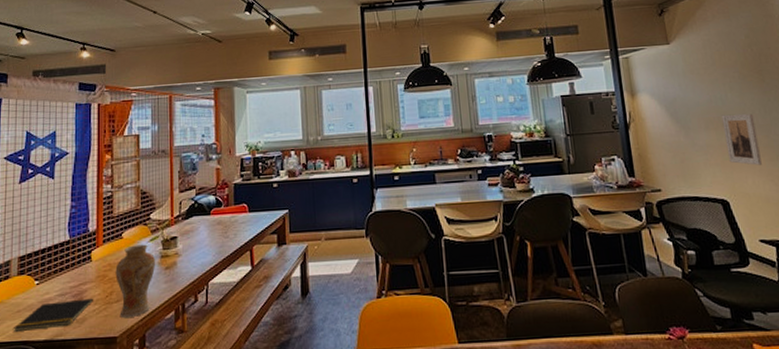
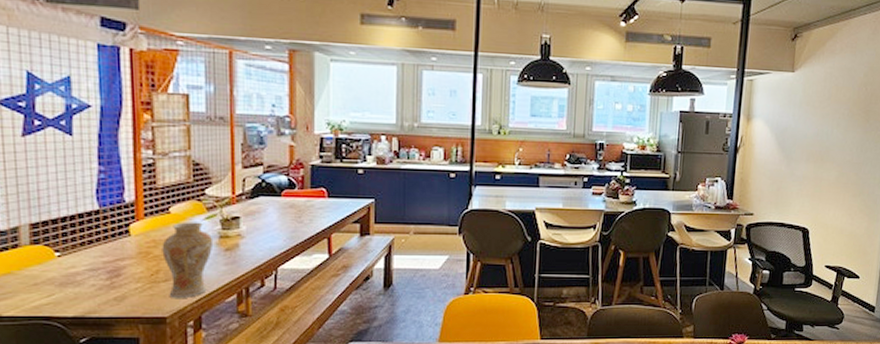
notepad: present [14,298,94,331] -> none [31,275,136,306]
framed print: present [721,113,762,166] -> none [819,149,851,200]

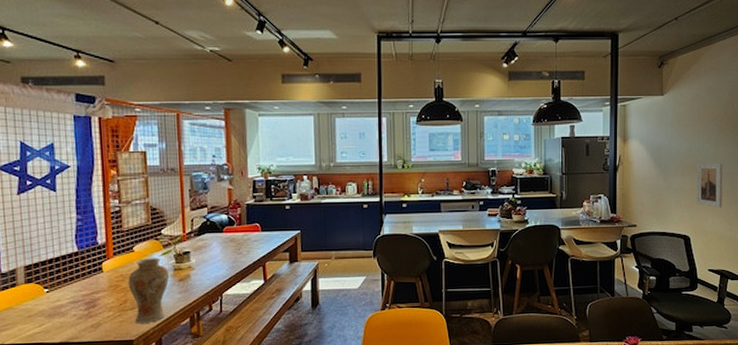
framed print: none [819,149,851,200] -> present [696,162,723,208]

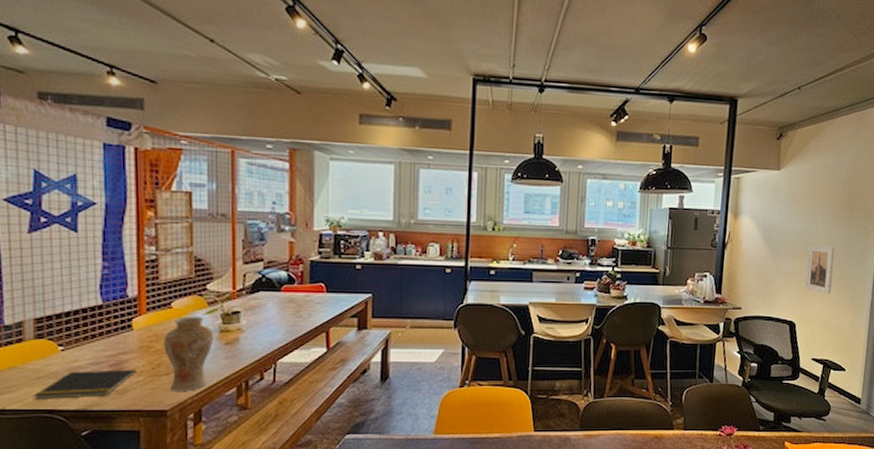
notepad: none [26,306,108,334] -> present [34,369,138,399]

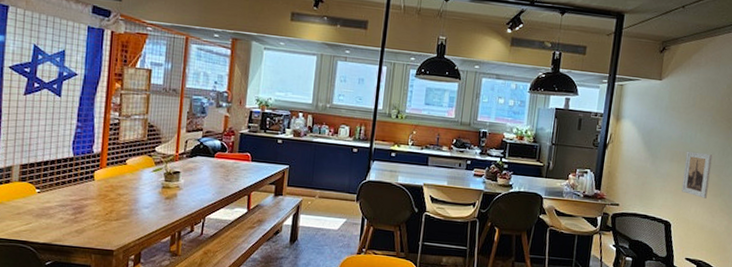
notepad: present [34,369,138,399] -> none [13,211,94,234]
vase: present [163,316,214,393] -> none [116,172,158,236]

